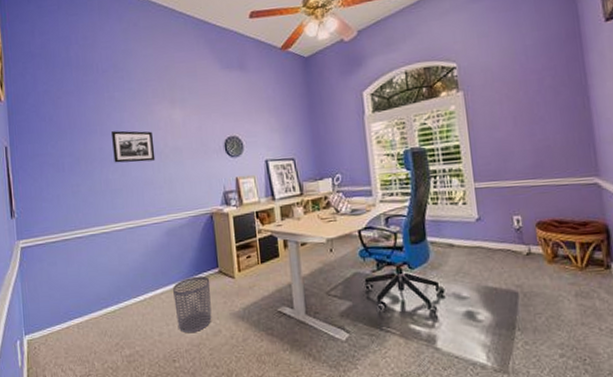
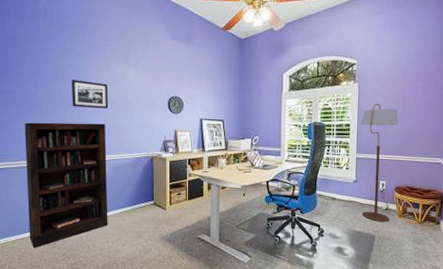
bookcase: none [63,178,166,339] -> present [24,122,108,248]
waste bin: present [173,276,212,334] -> none [115,206,146,250]
floor lamp: none [474,114,536,273] -> present [361,104,399,222]

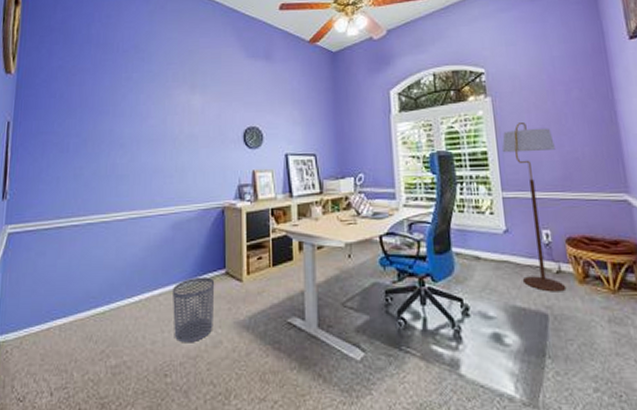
bookcase: present [24,122,108,248] -> none [57,166,165,343]
picture frame: present [72,80,109,109] -> none [124,113,169,148]
waste bin: none [115,206,146,250] -> present [173,276,215,343]

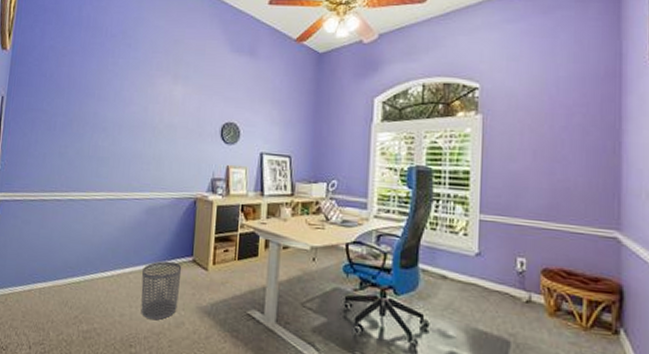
floor lamp: present [502,123,567,292] -> none [487,144,545,322]

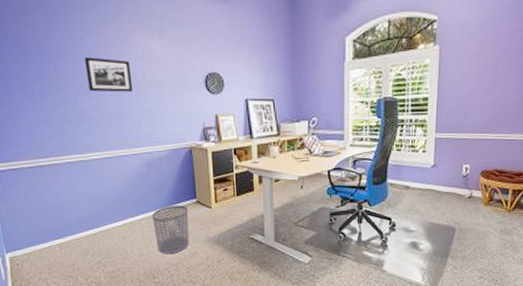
picture frame: none [106,98,150,134] -> present [85,57,133,92]

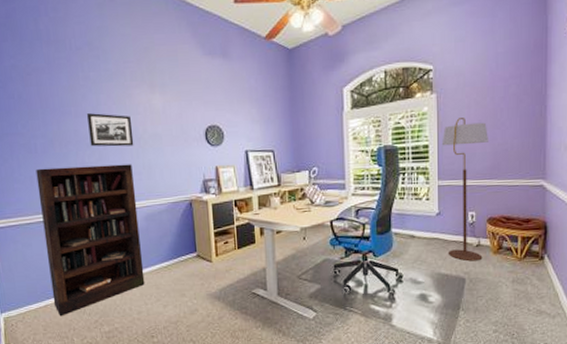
bookcase: none [34,110,146,257] -> present [36,164,145,317]
waste bin: present [152,205,190,255] -> none [152,259,190,312]
floor lamp: none [440,71,488,212] -> present [443,118,488,262]

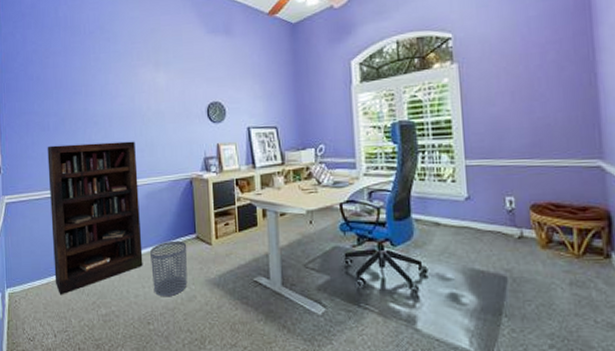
picture frame: present [87,113,134,147] -> none [96,92,138,124]
waste bin: none [152,259,190,312] -> present [150,240,188,297]
floor lamp: present [443,118,488,262] -> none [468,89,528,256]

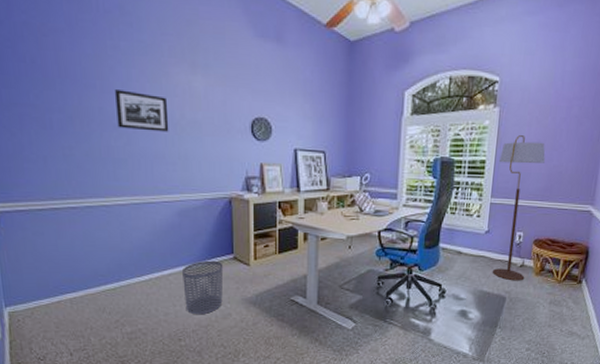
bookcase: present [47,141,143,295] -> none [51,148,174,314]
picture frame: none [96,92,138,124] -> present [115,90,169,132]
floor lamp: none [468,89,528,256] -> present [492,135,546,281]

